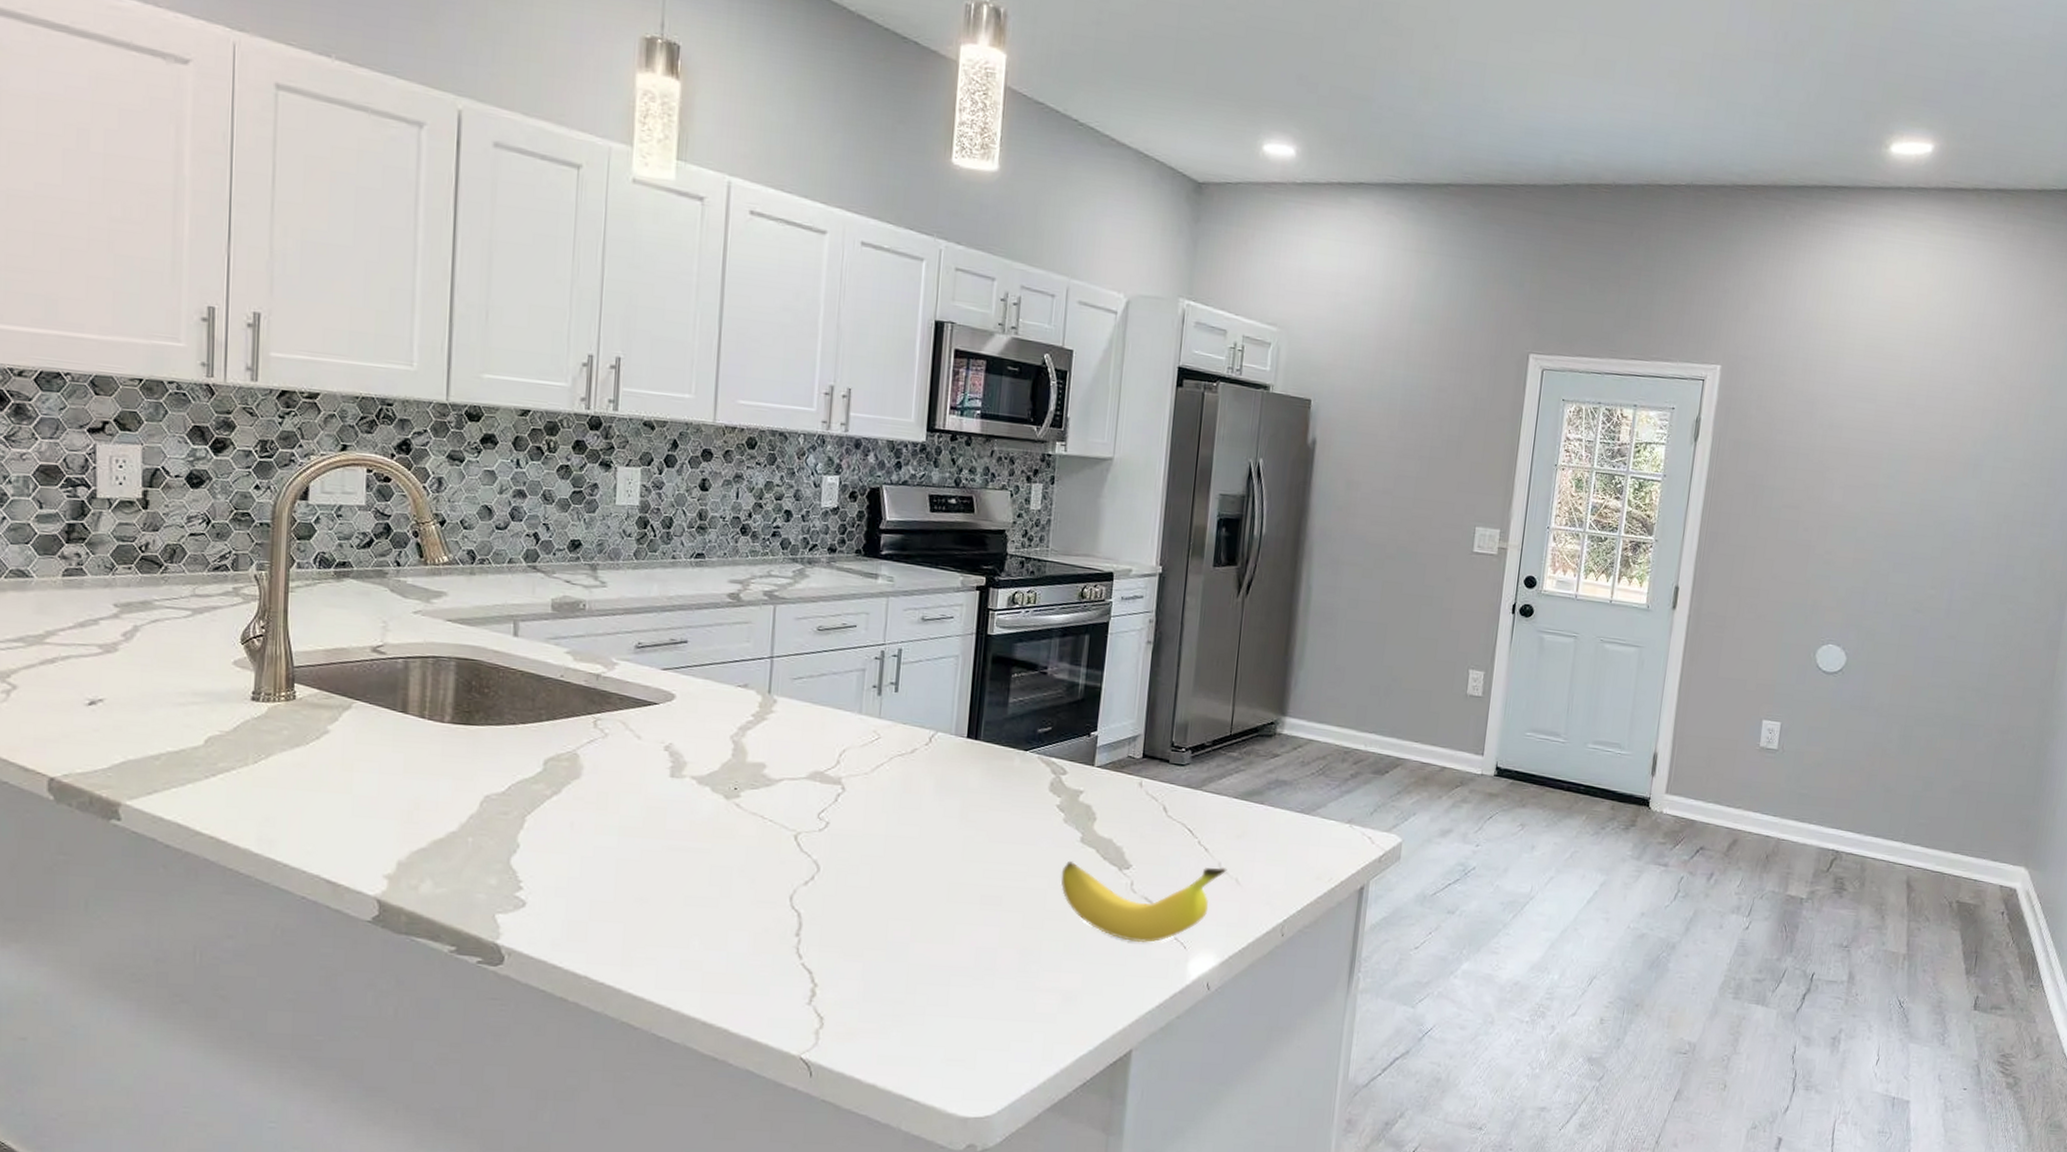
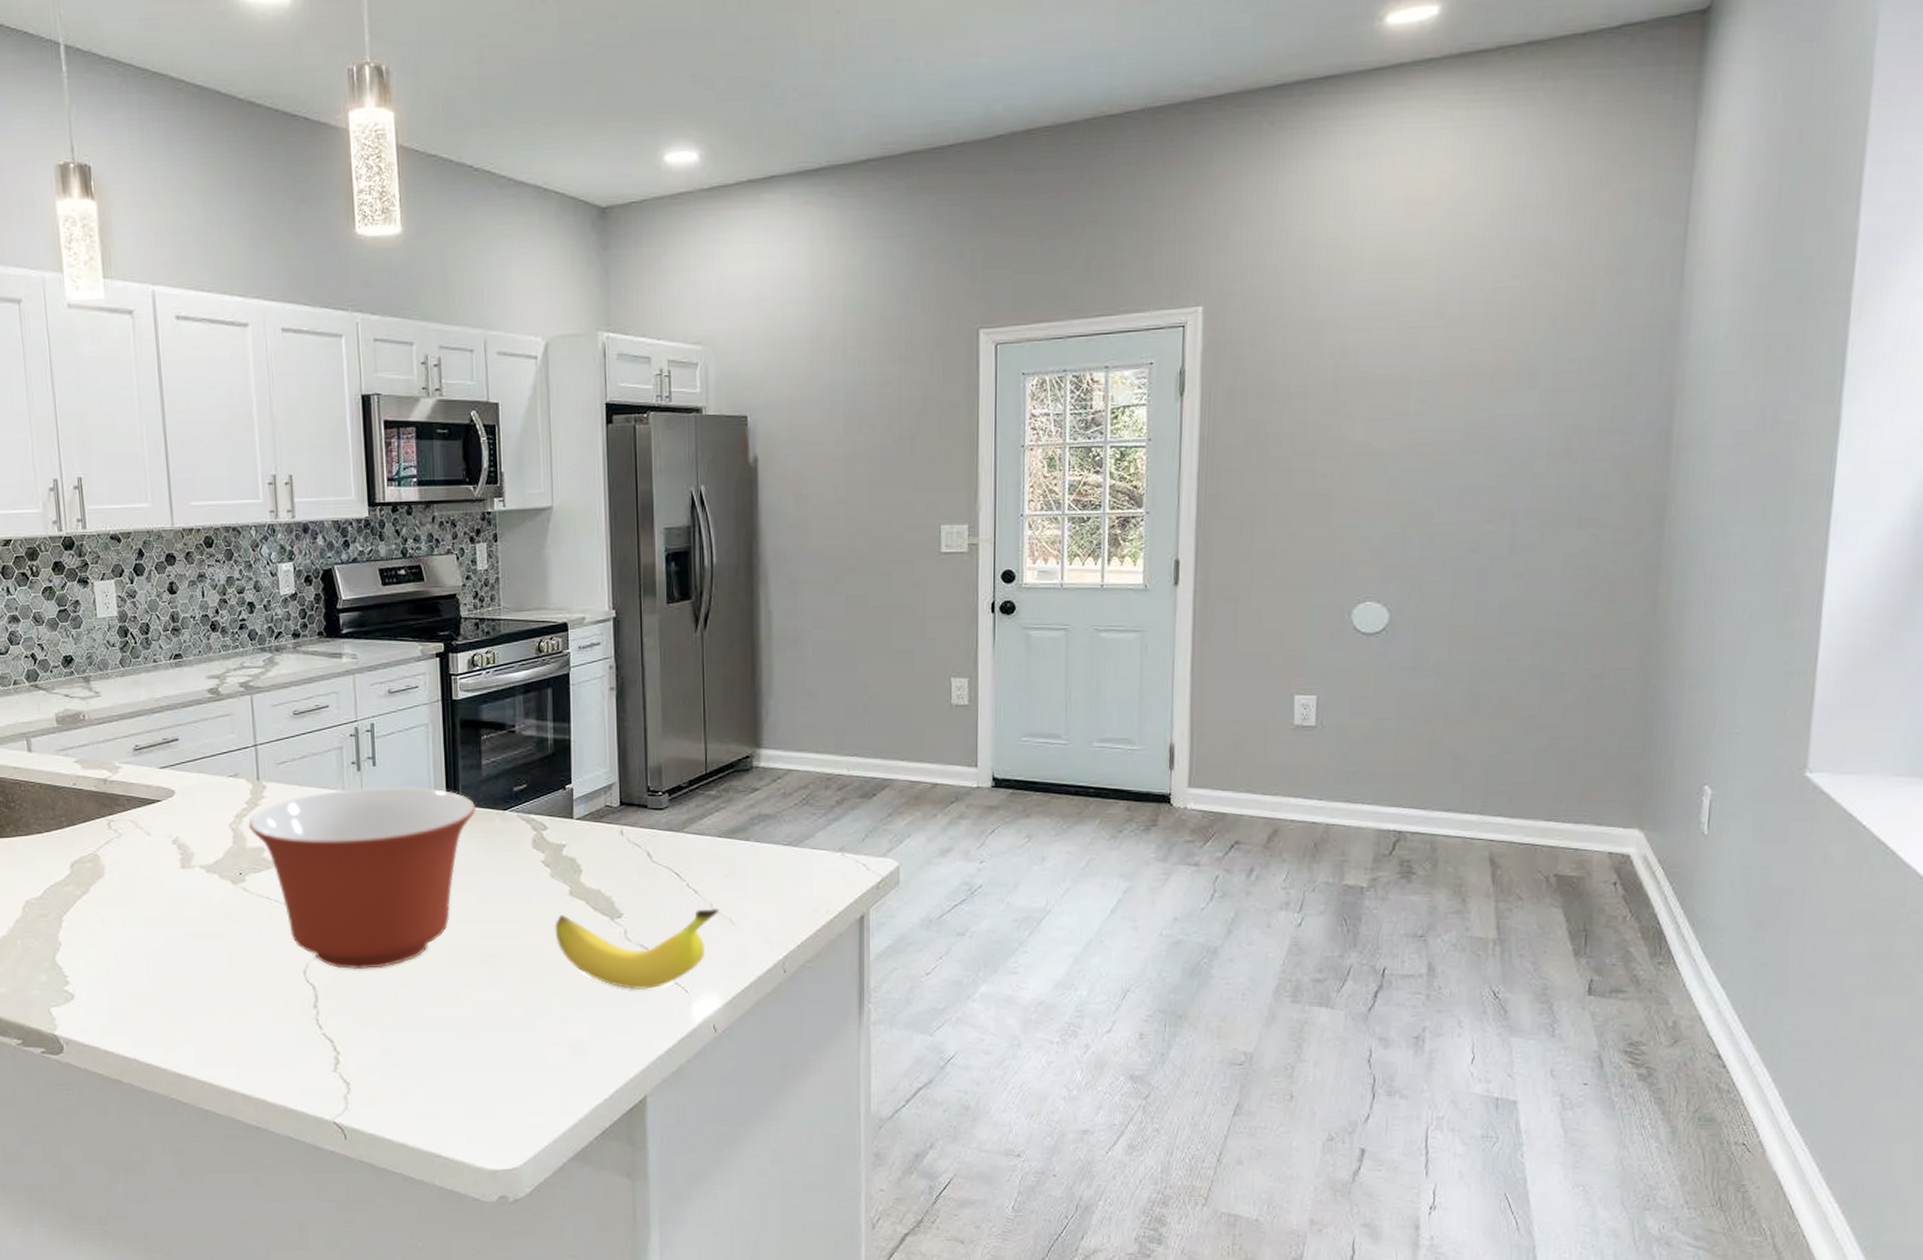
mixing bowl: none [751,712,997,900] -> present [248,786,476,970]

